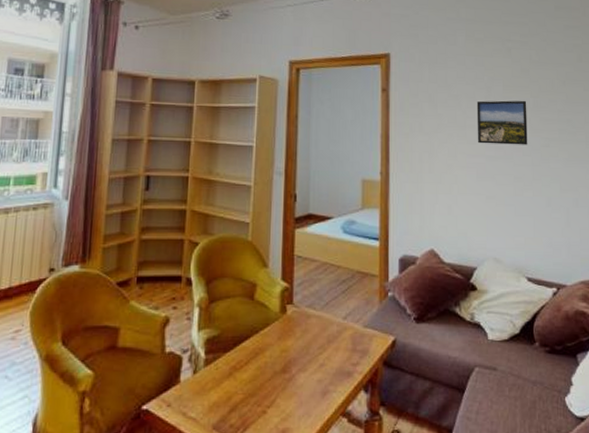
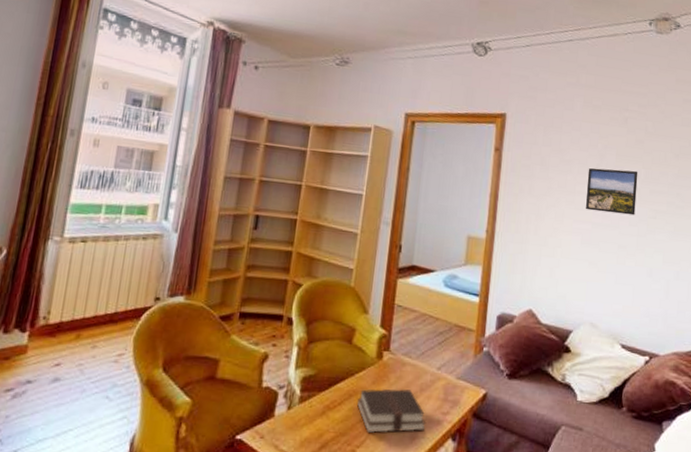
bible: none [263,343,337,392] -> present [357,388,426,434]

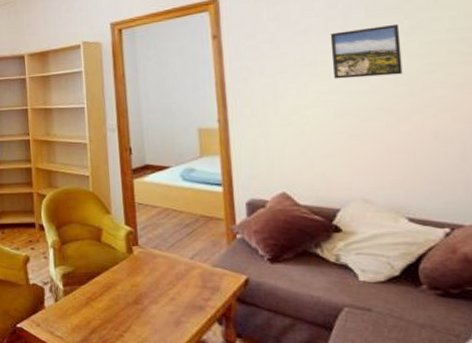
bible: present [357,388,426,434] -> none [115,279,189,320]

